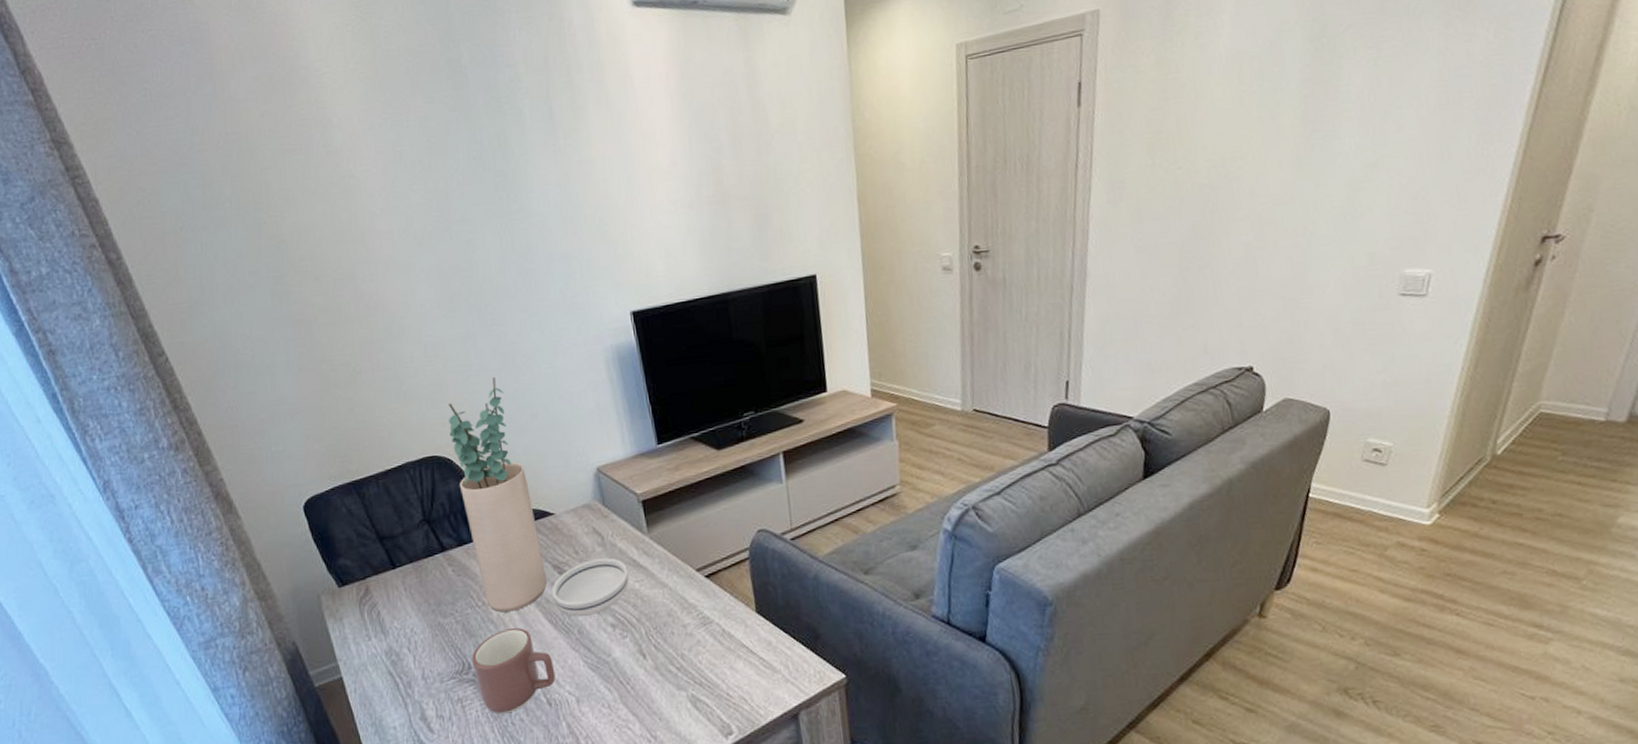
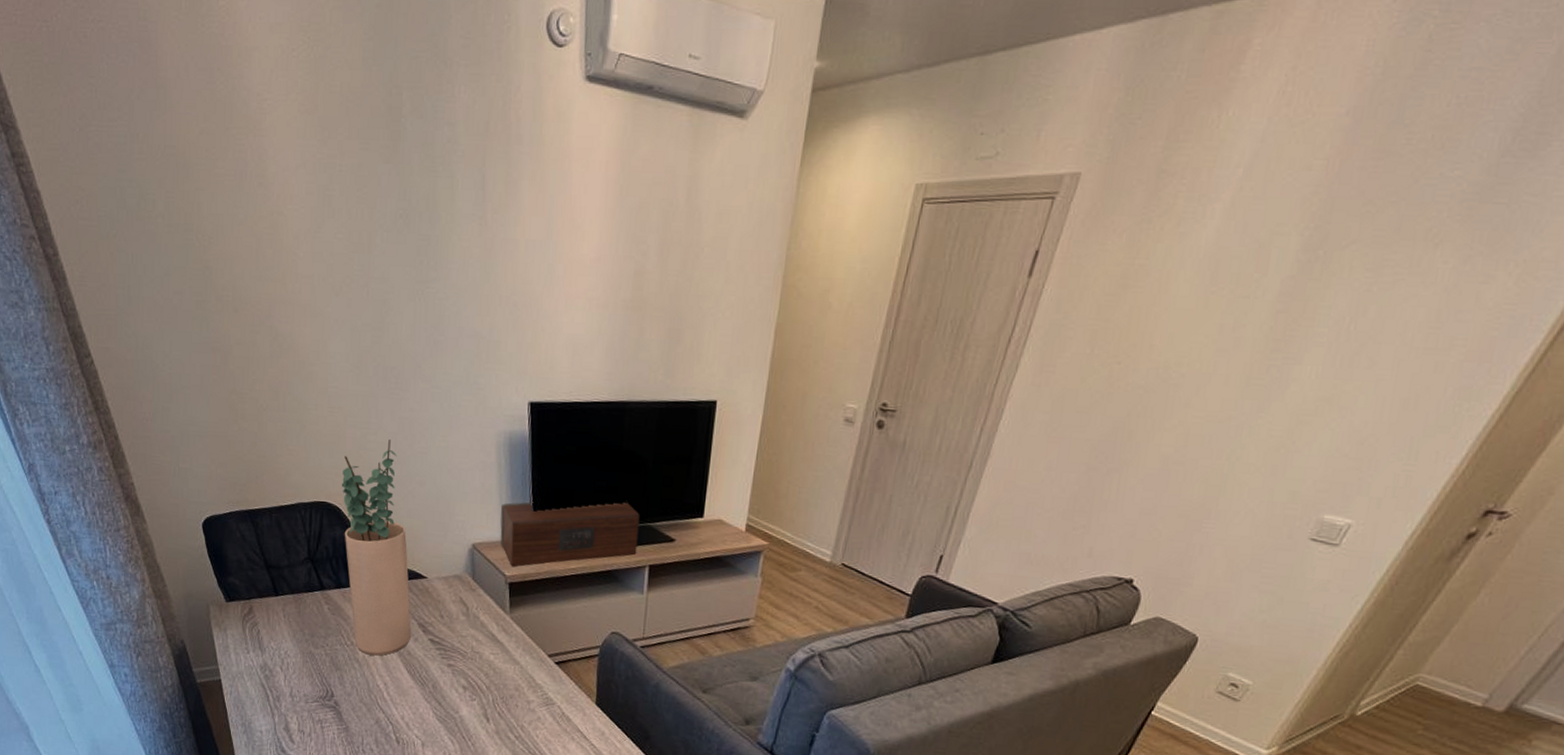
mug: present [471,628,556,715] -> none [335,670,407,742]
bowl: present [551,557,629,617] -> none [414,625,486,674]
speaker: none [619,391,768,482] -> present [500,501,640,567]

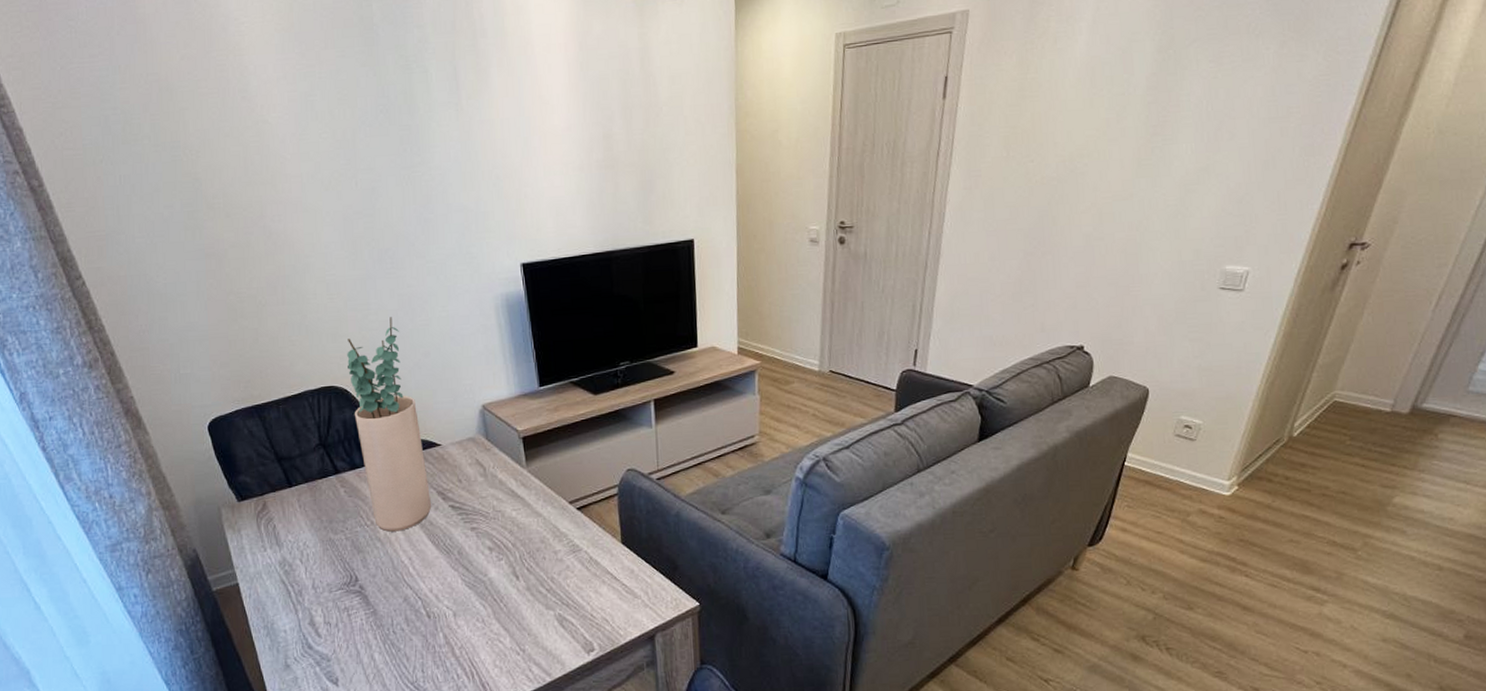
speaker: present [500,501,640,567] -> none [505,343,641,420]

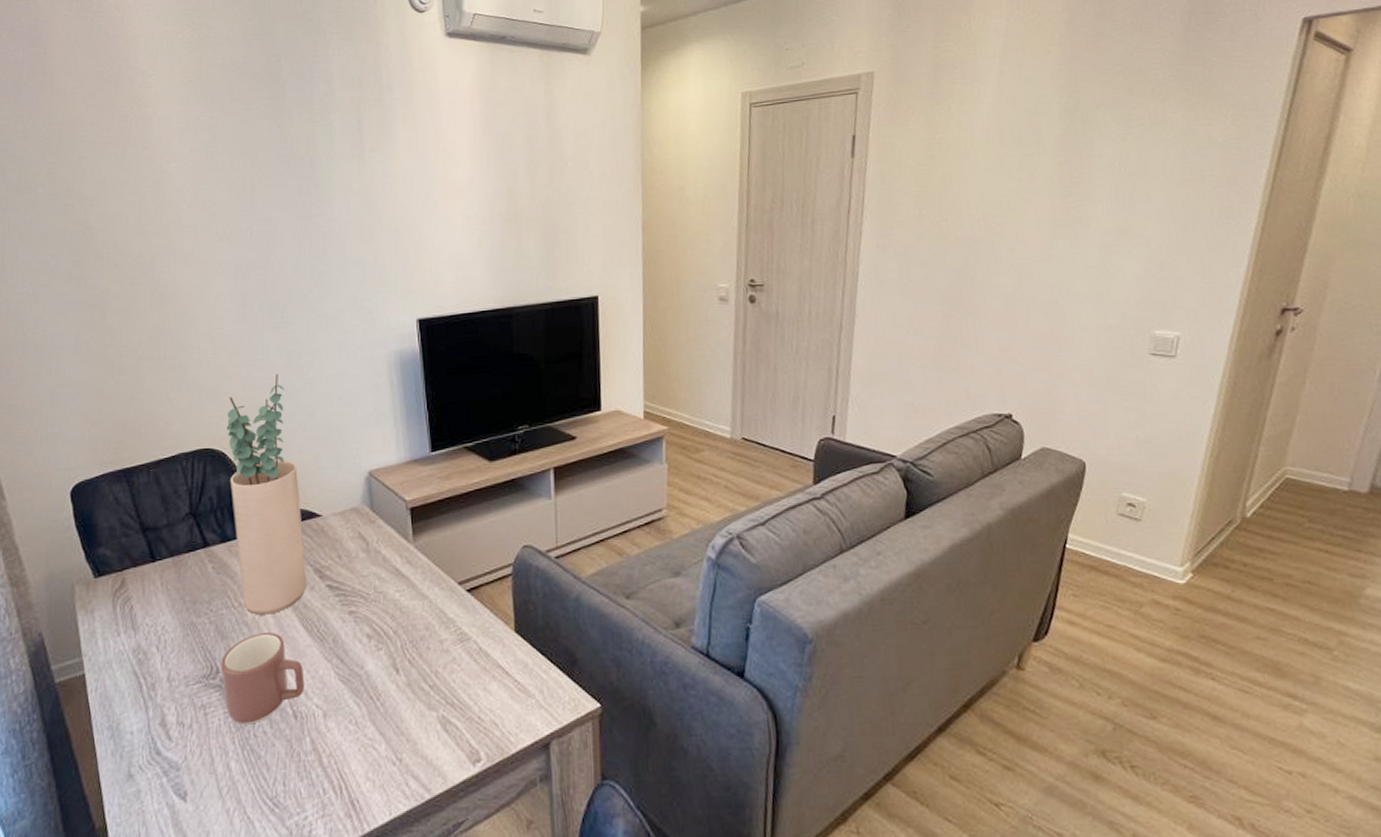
mug: none [359,546,435,624] -> present [220,633,305,725]

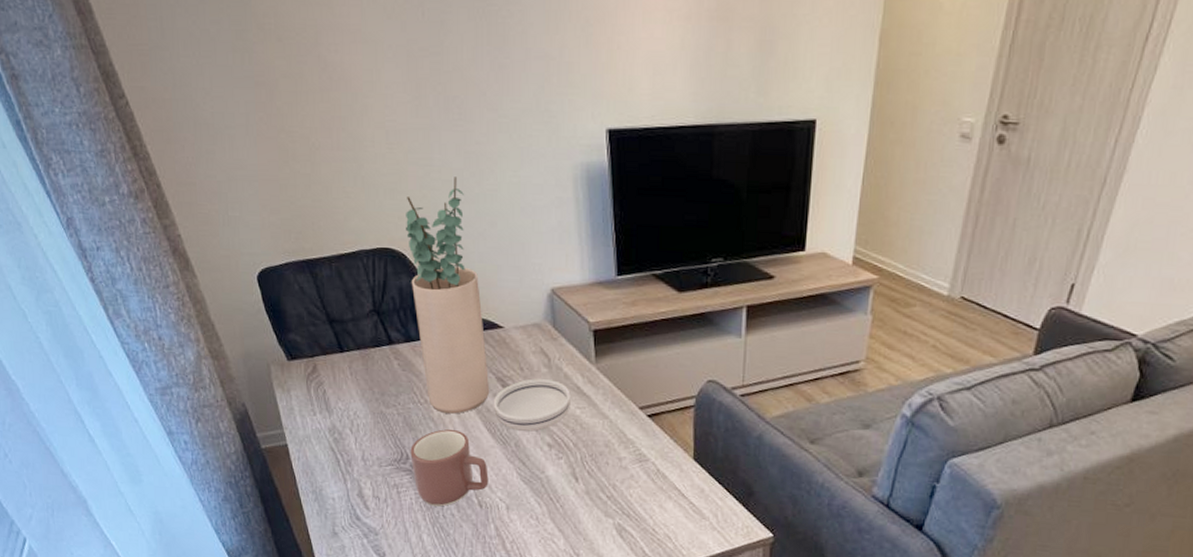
bowl: none [310,565,389,624] -> present [493,378,571,432]

